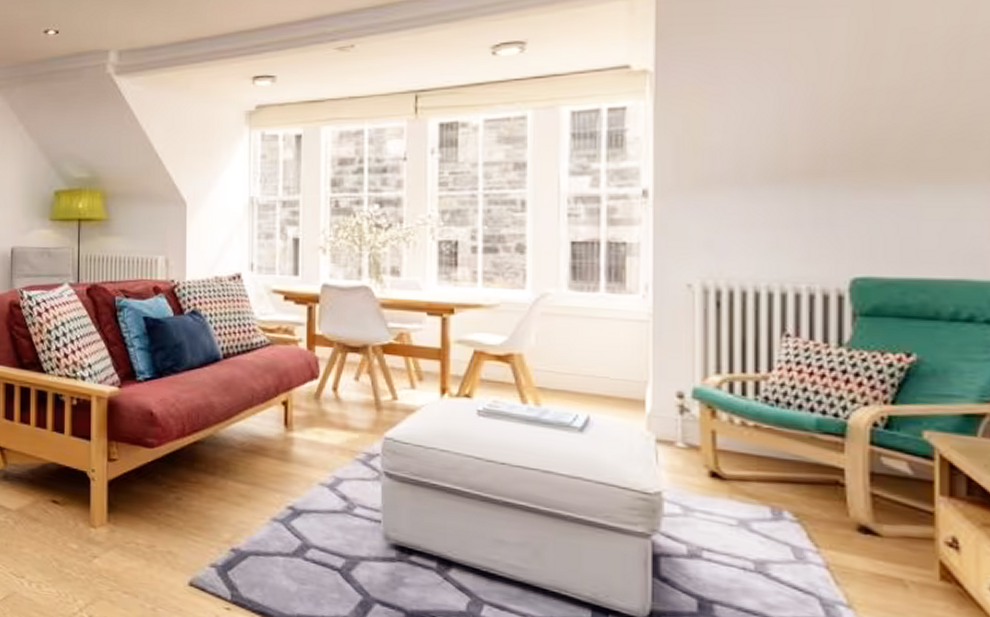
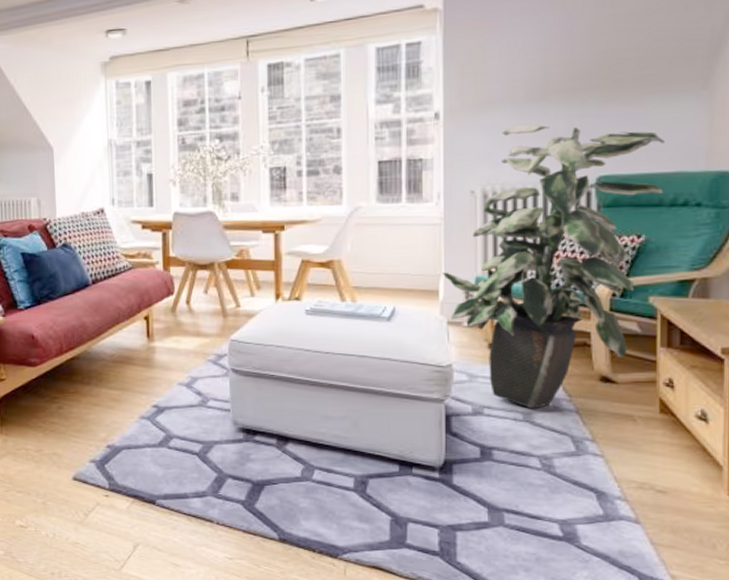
indoor plant: none [649,209,941,558] -> present [441,124,665,409]

